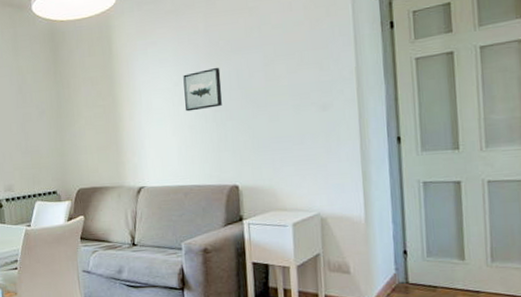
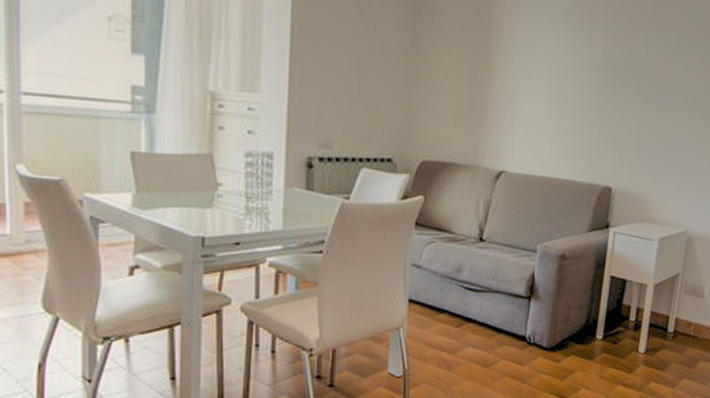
wall art: present [183,67,222,112] -> none [570,43,617,92]

